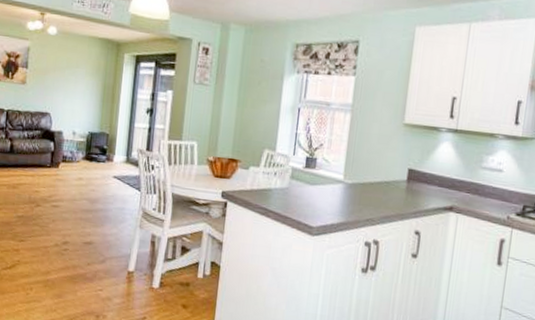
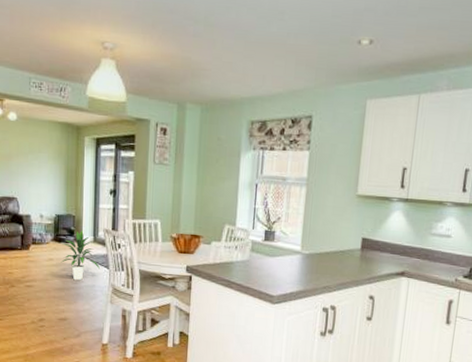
indoor plant: none [90,150,131,202] -> present [61,231,100,281]

